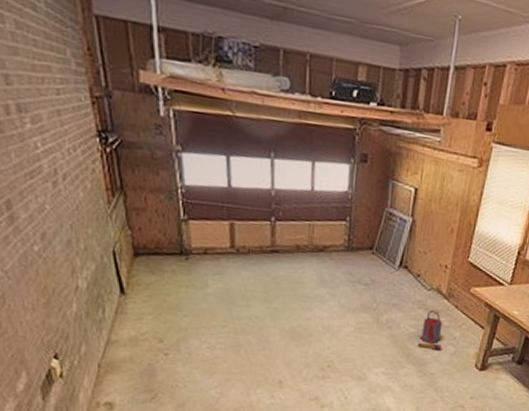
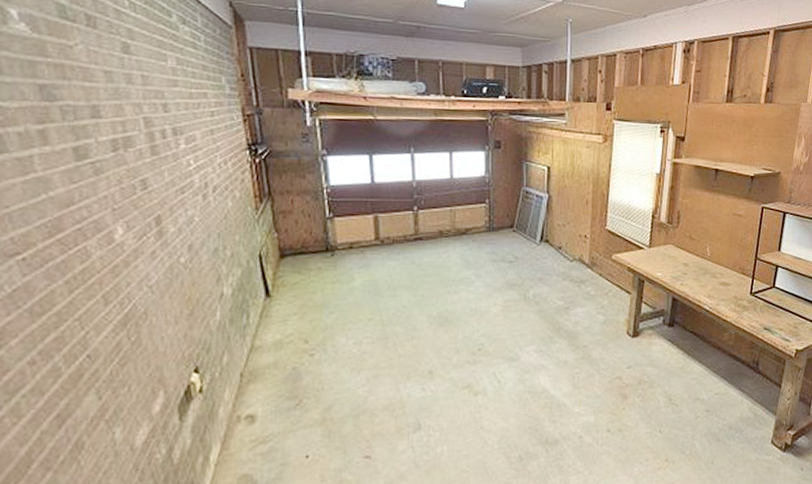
bucket: present [417,309,443,350] -> none [566,280,592,321]

